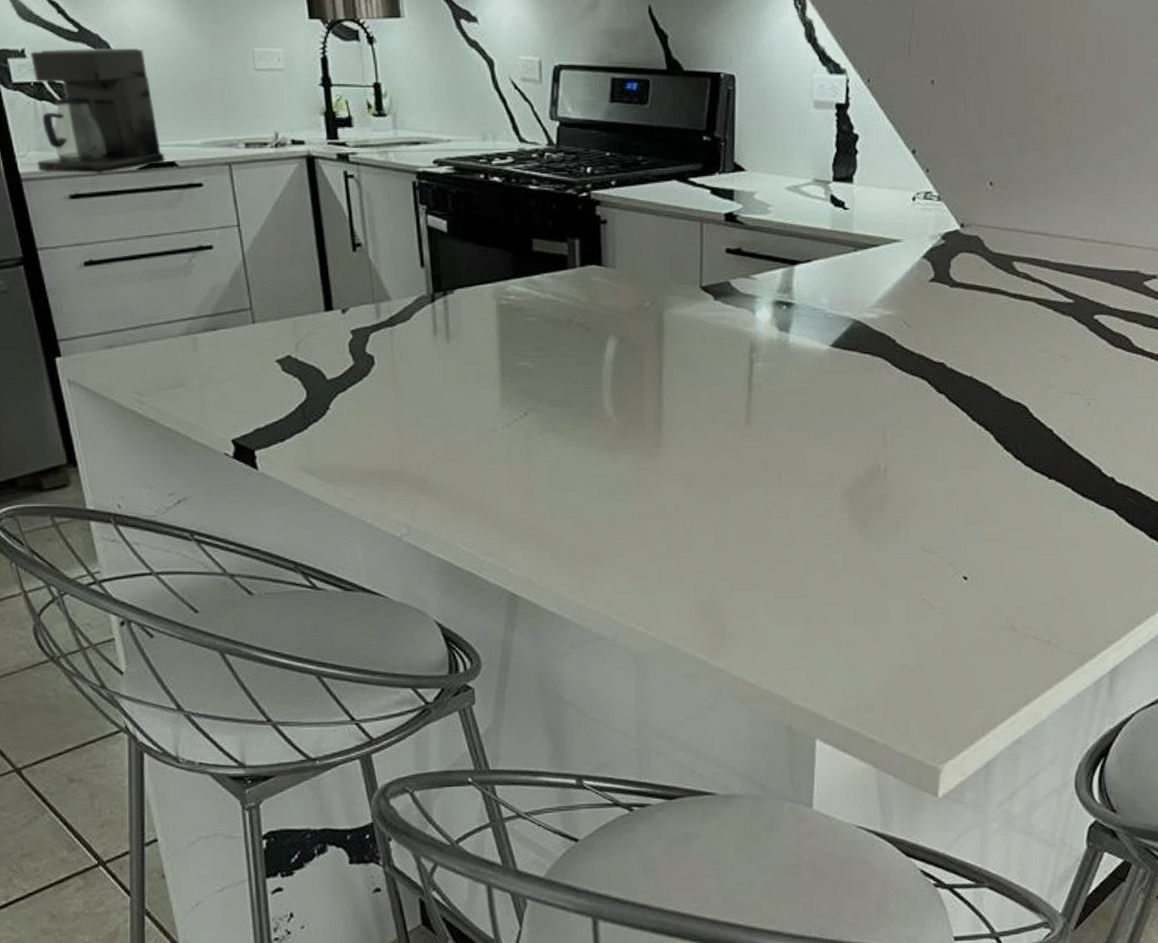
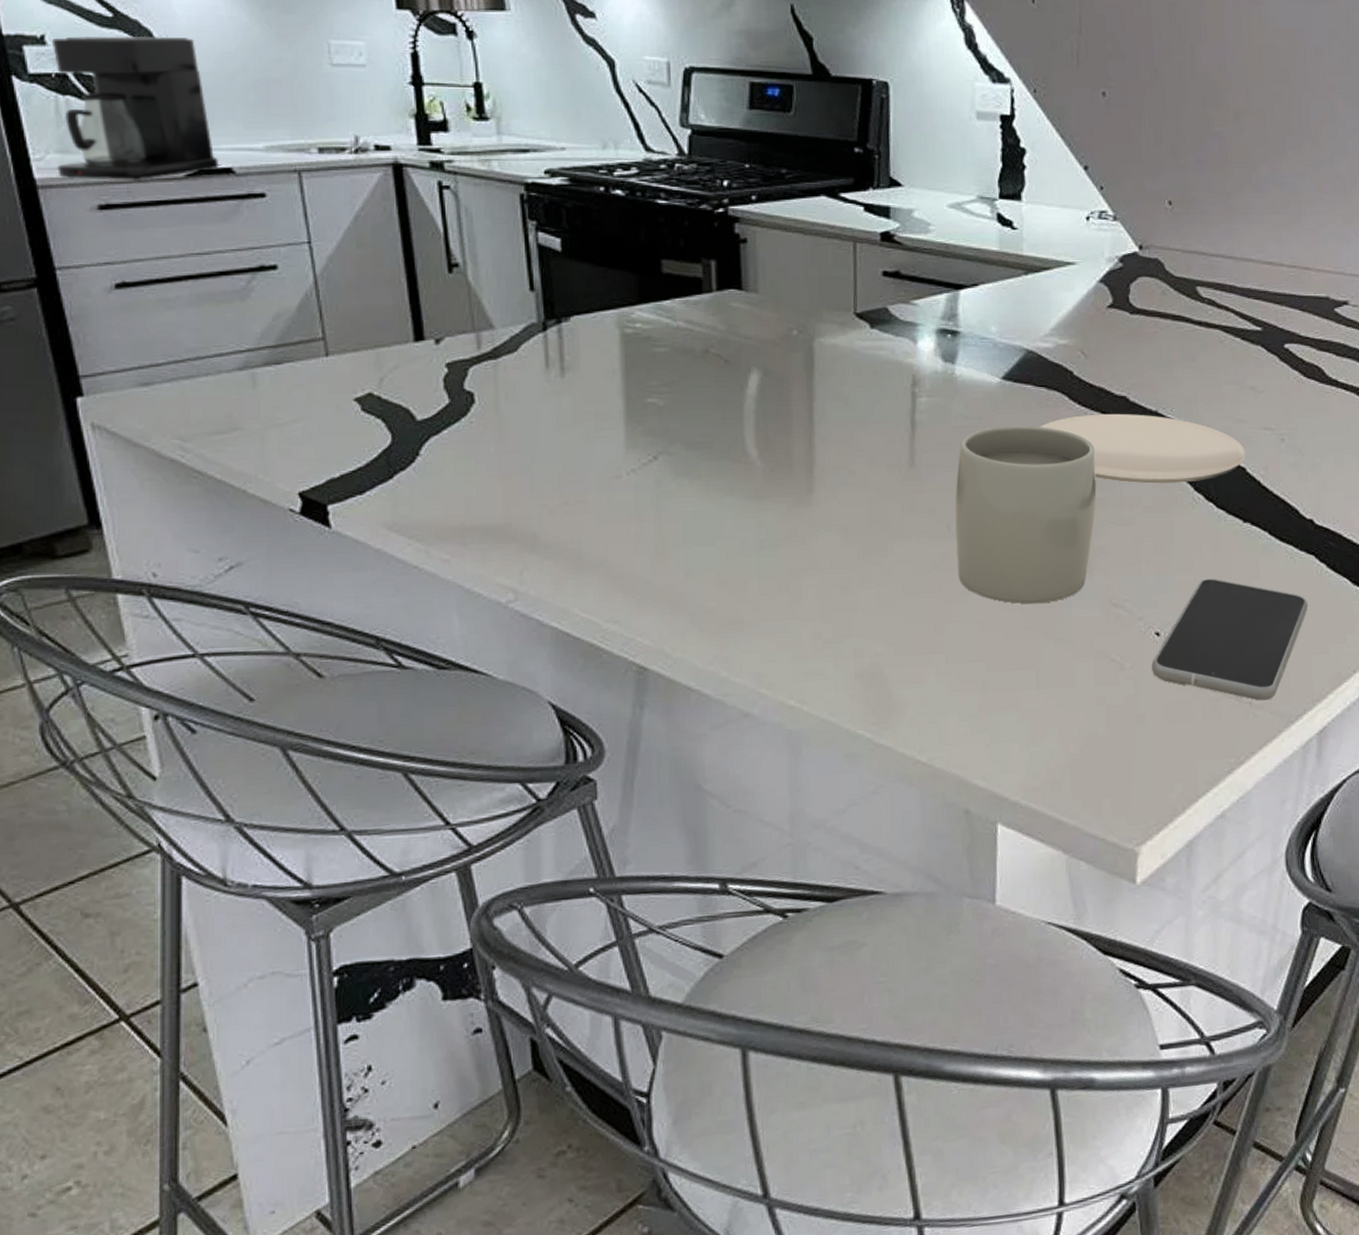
mug: none [785,388,914,549] -> present [954,425,1097,604]
plate: none [864,378,1053,443] -> present [1040,413,1246,484]
mobile phone: none [959,529,1106,641] -> present [1152,578,1308,701]

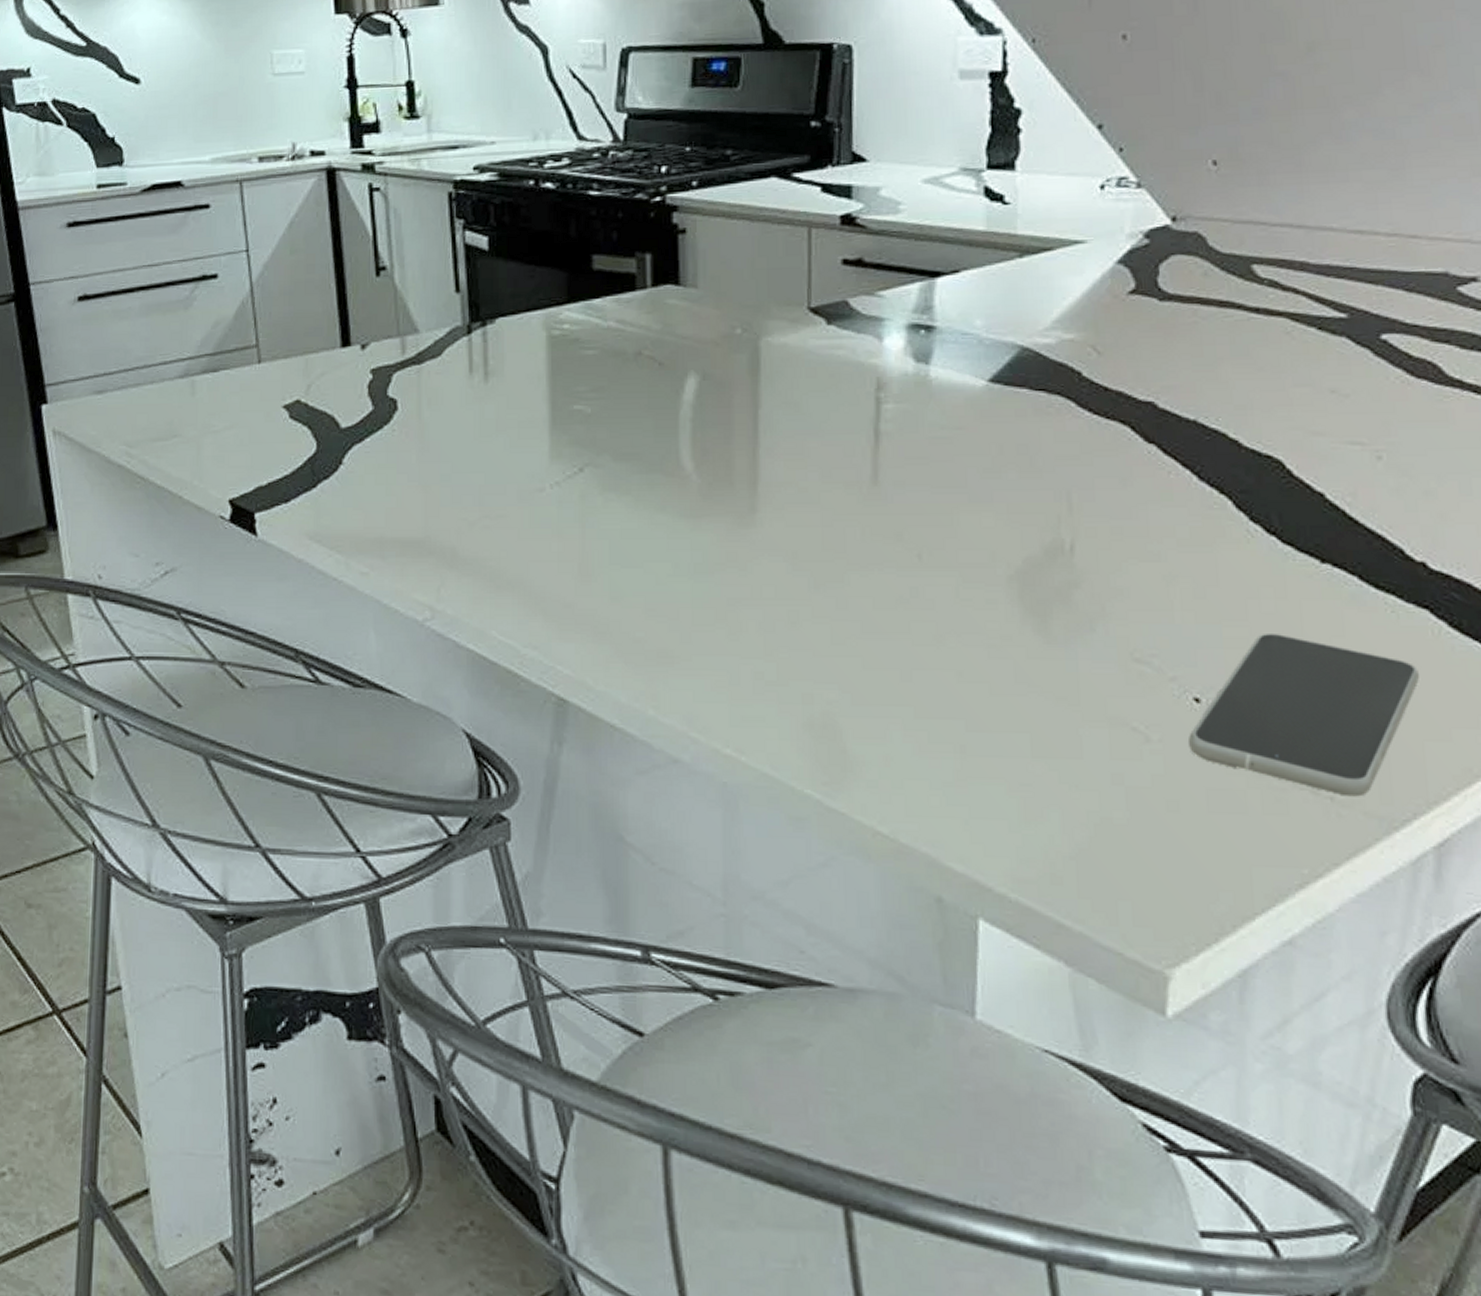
coffee maker: present [51,35,220,181] -> none [34,60,171,200]
mug: present [954,425,1097,604] -> none [927,436,1113,654]
plate: present [1040,413,1246,484] -> none [1038,423,1325,511]

